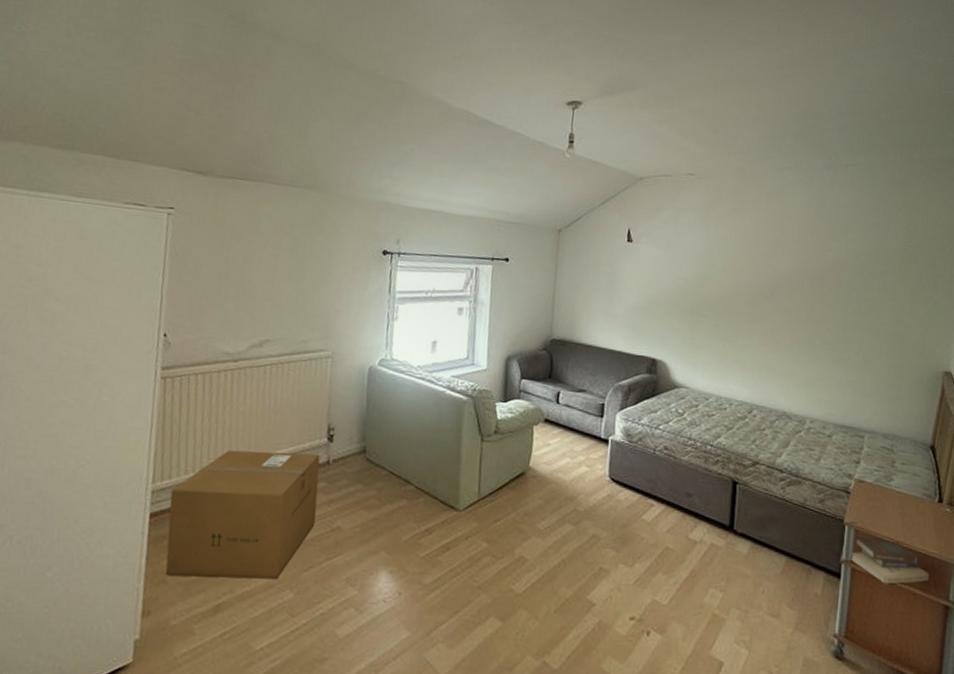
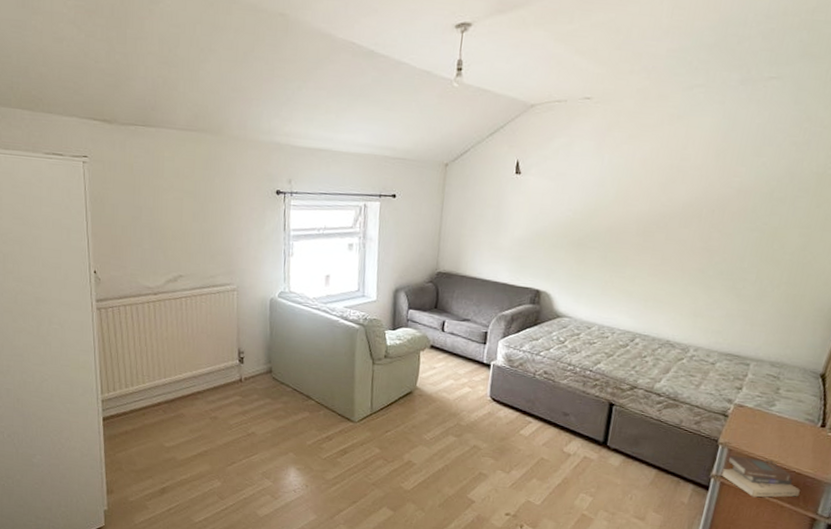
box: present [165,449,320,580] -> none [117,368,234,471]

